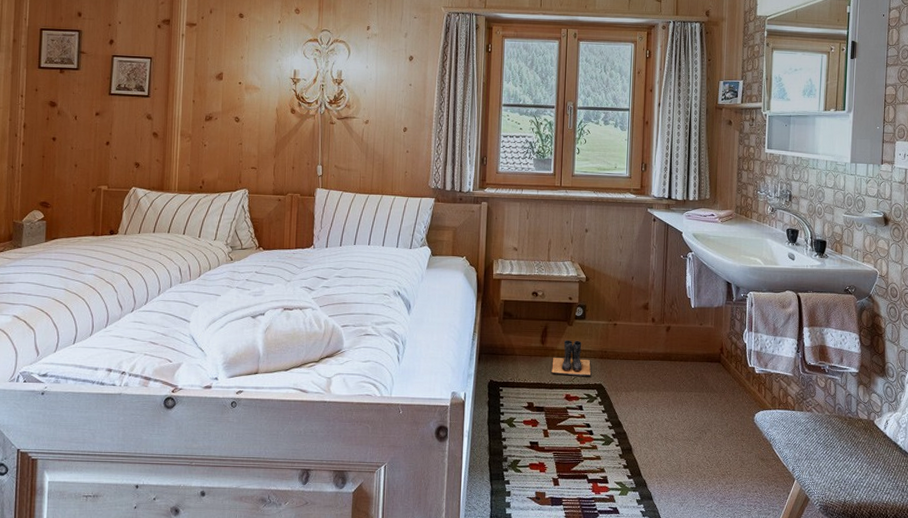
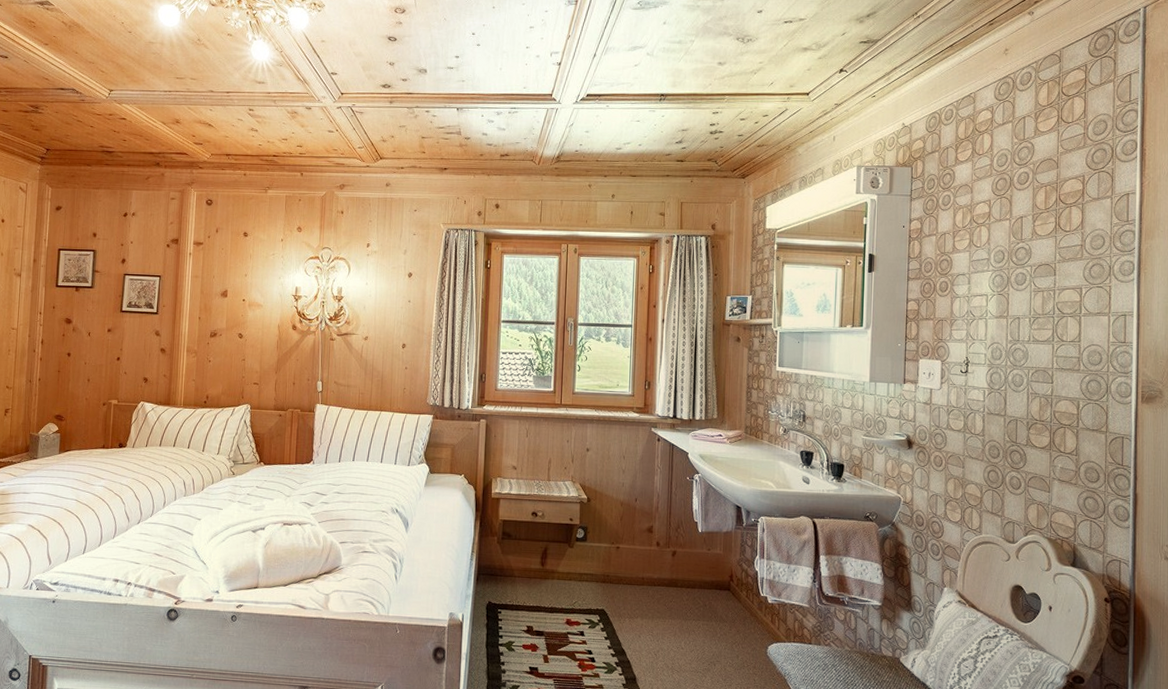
boots: present [551,340,592,376] -> none [552,562,593,601]

